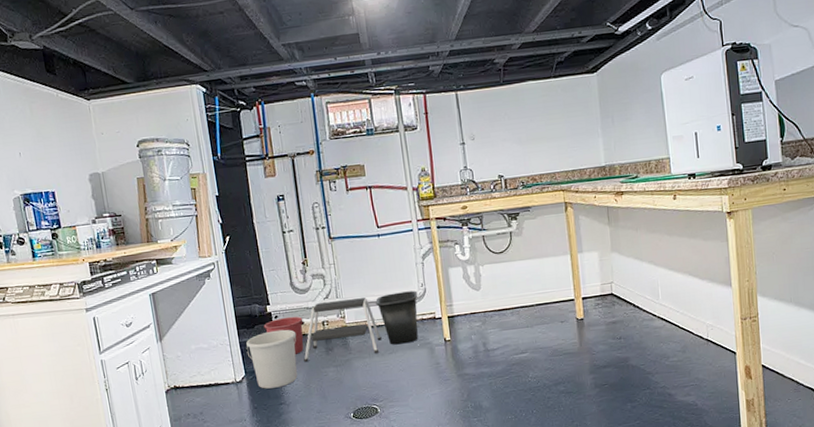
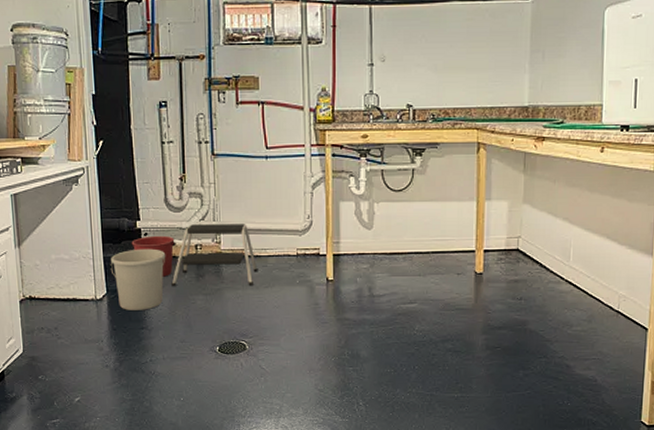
waste bin: present [375,290,418,345] -> none [256,222,303,279]

